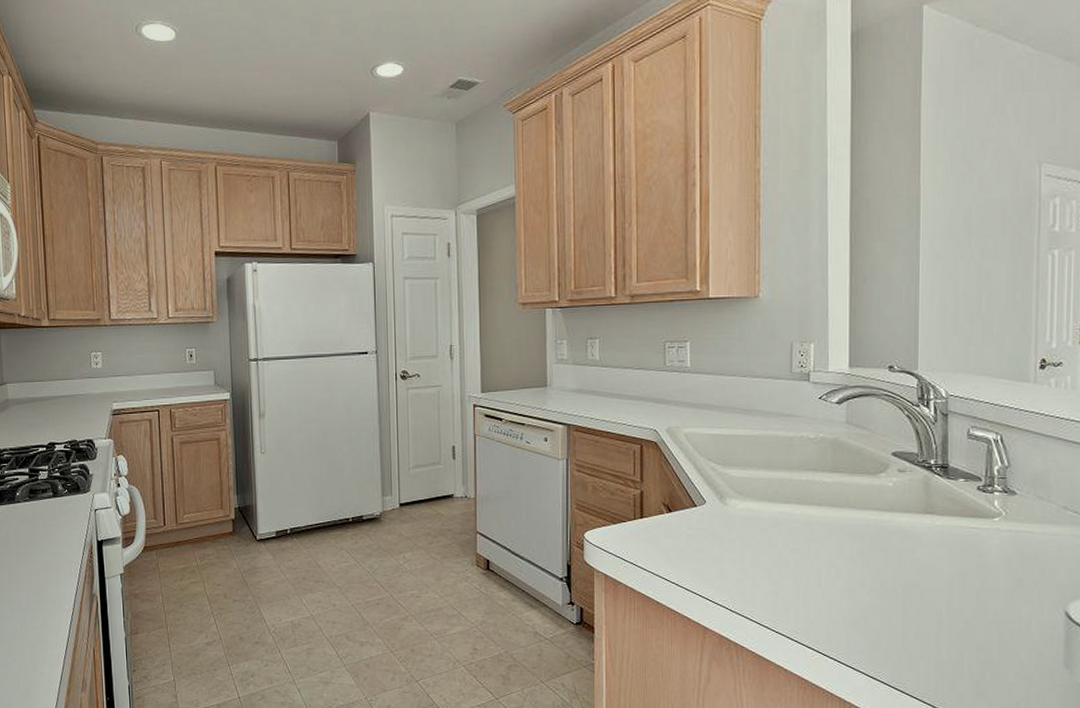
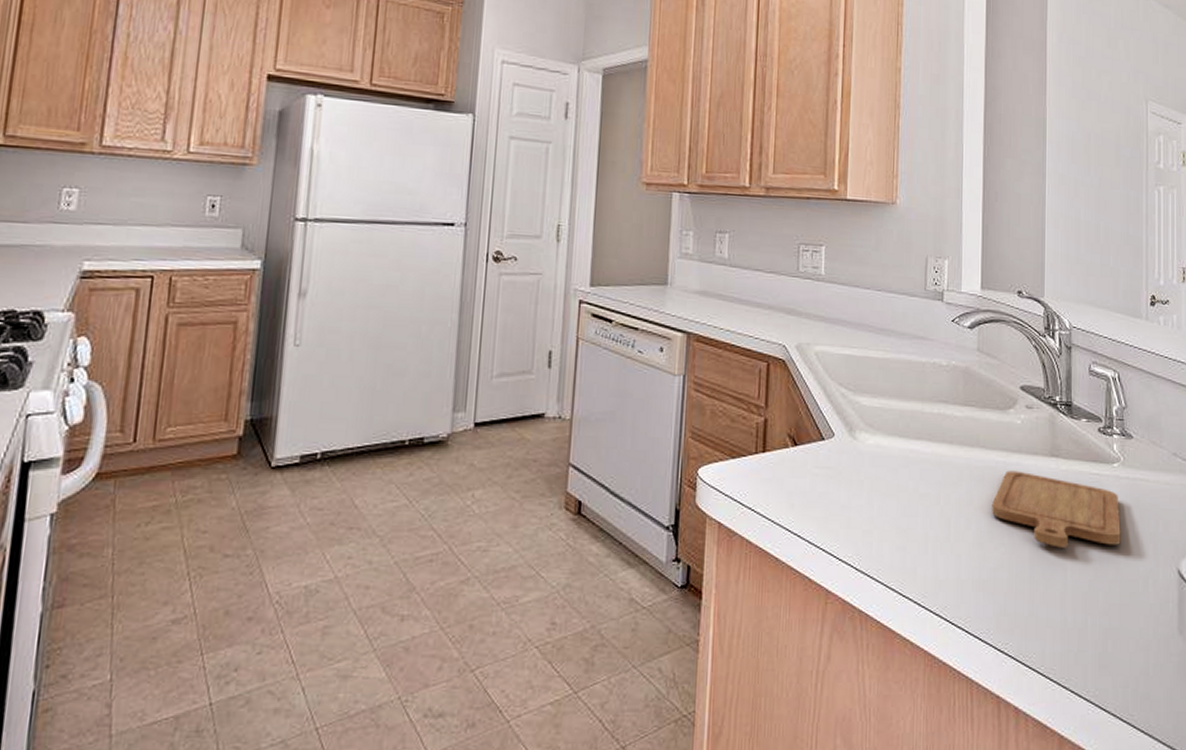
chopping board: none [863,527,1001,593] -> present [992,470,1121,548]

